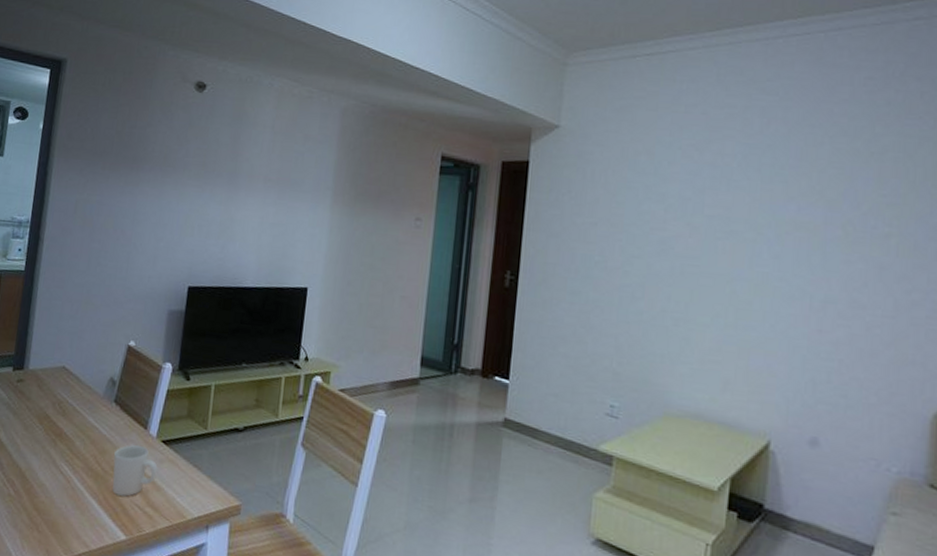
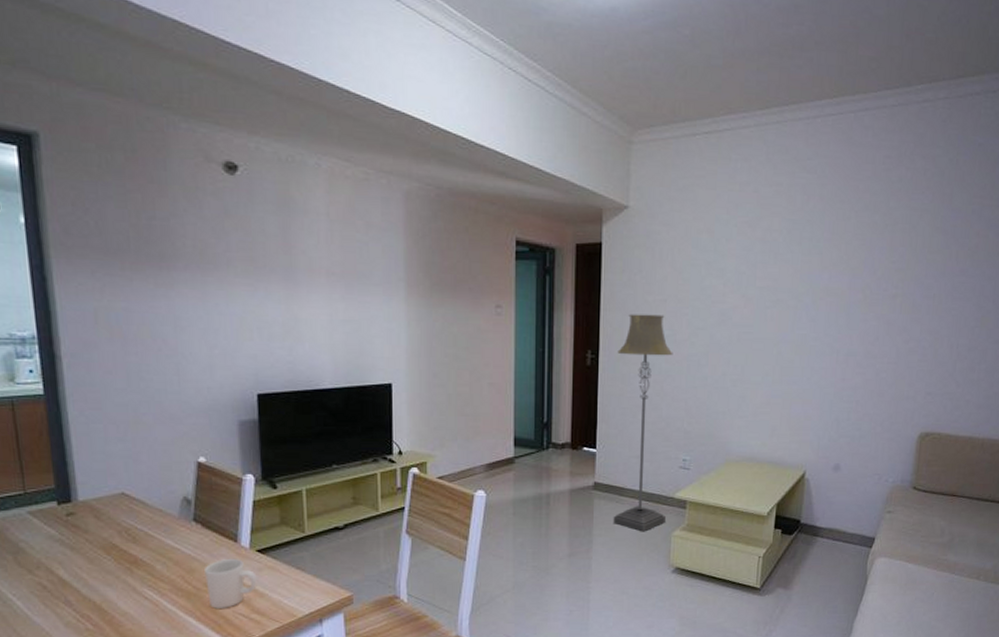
floor lamp: none [523,235,603,487] -> present [613,314,673,532]

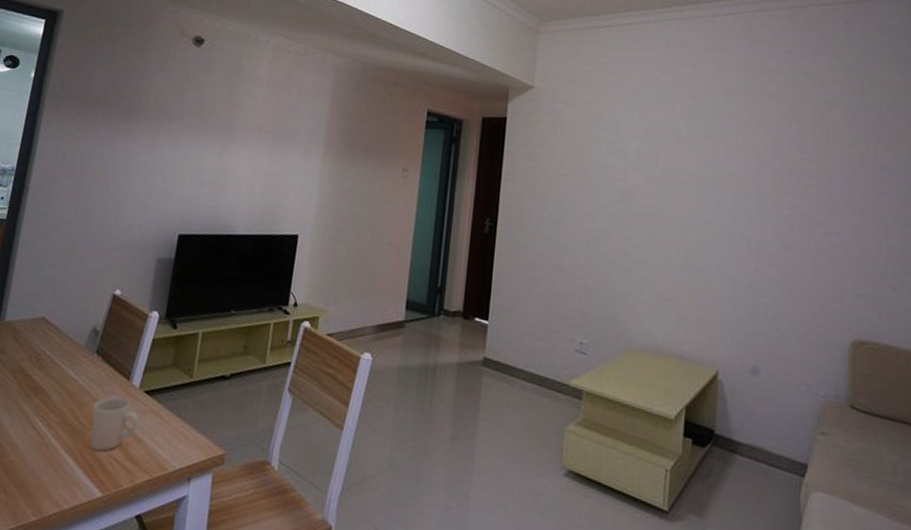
floor lamp: present [613,314,673,532] -> none [501,185,572,422]

